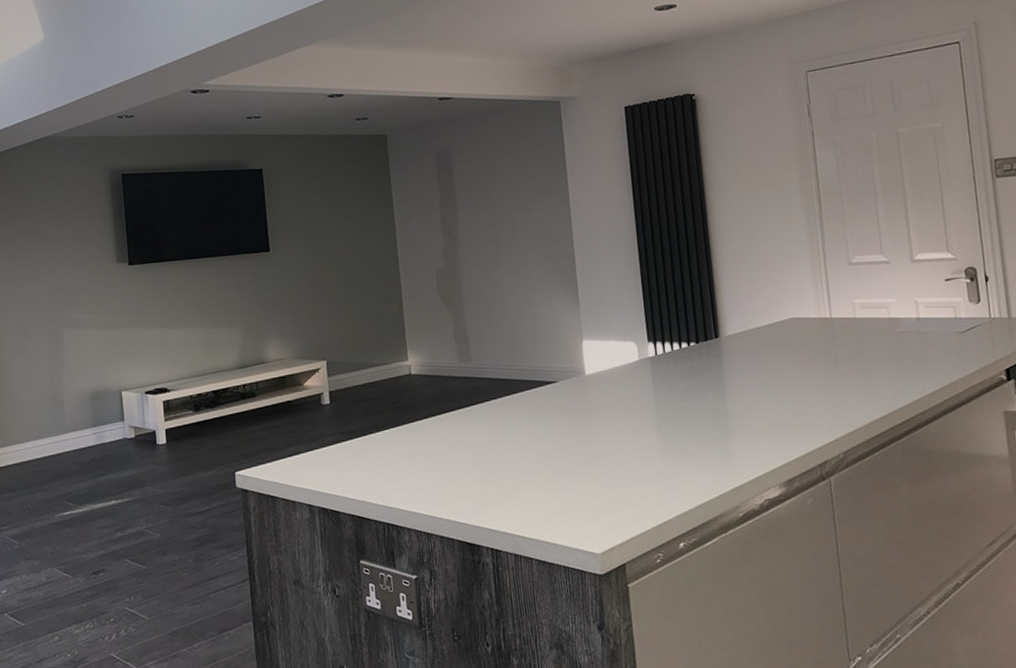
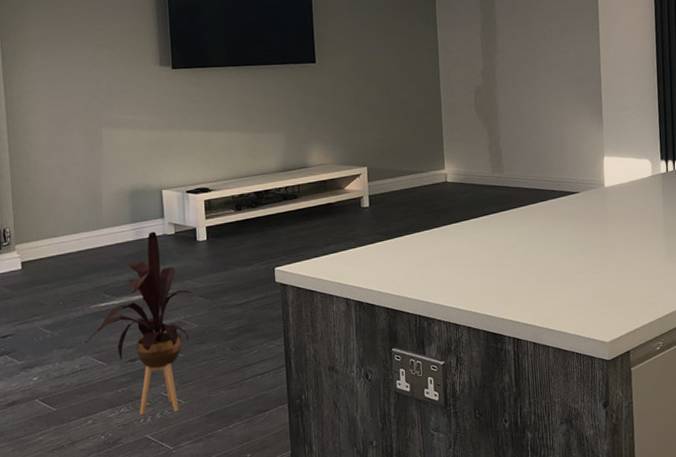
house plant: none [50,435,153,631] -> present [85,231,192,415]

